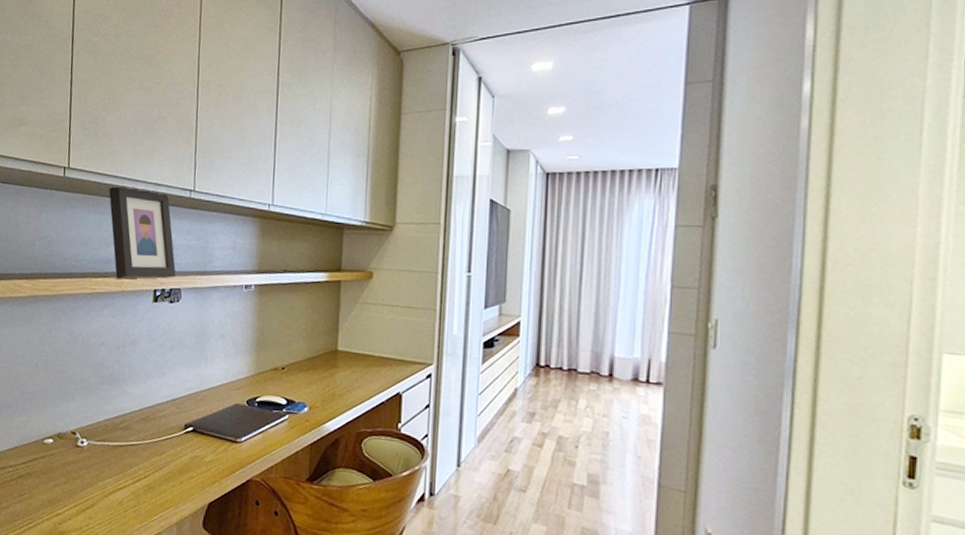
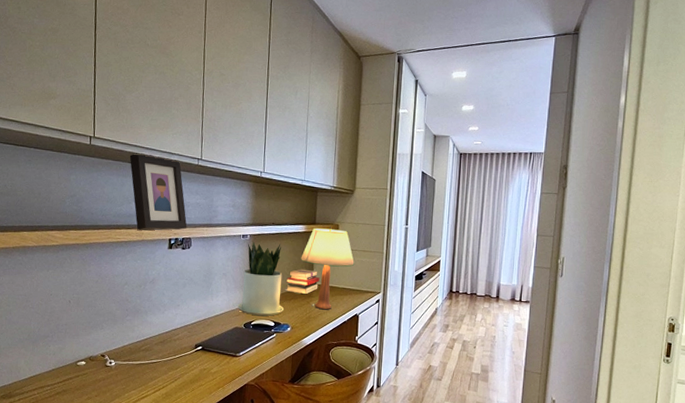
planter: none [238,294,299,391] -> present [237,242,284,316]
books: none [300,329,348,364] -> present [285,269,320,295]
table lamp: none [321,273,396,386] -> present [301,226,355,310]

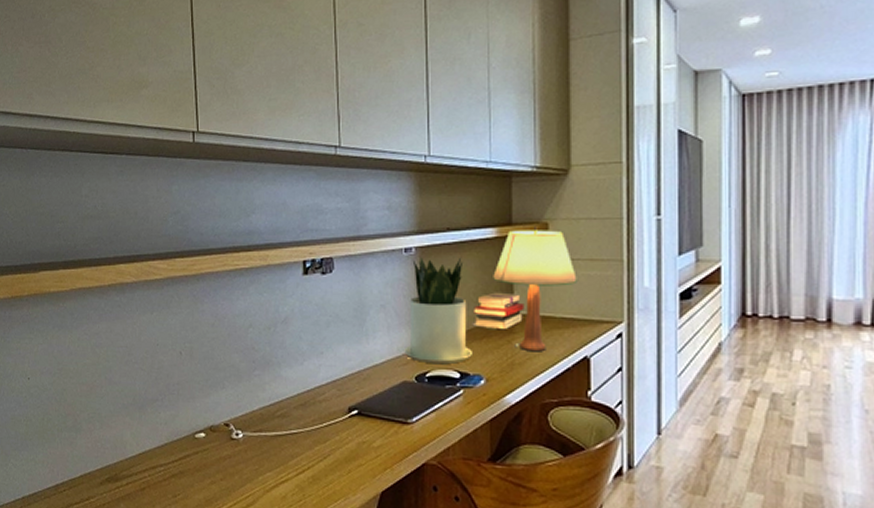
picture frame: present [129,153,187,231] -> none [244,147,327,251]

